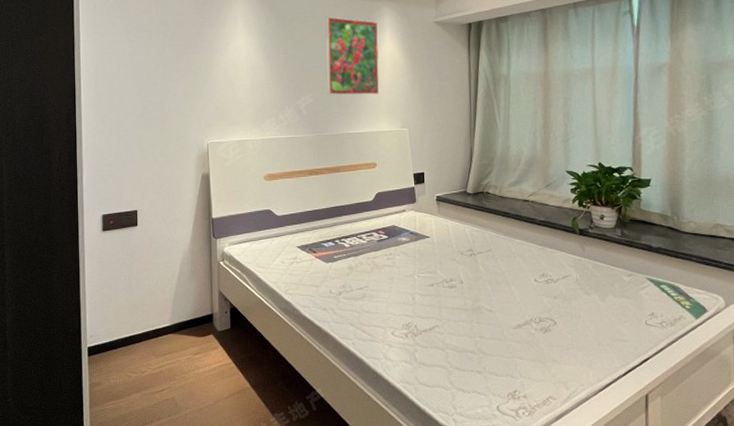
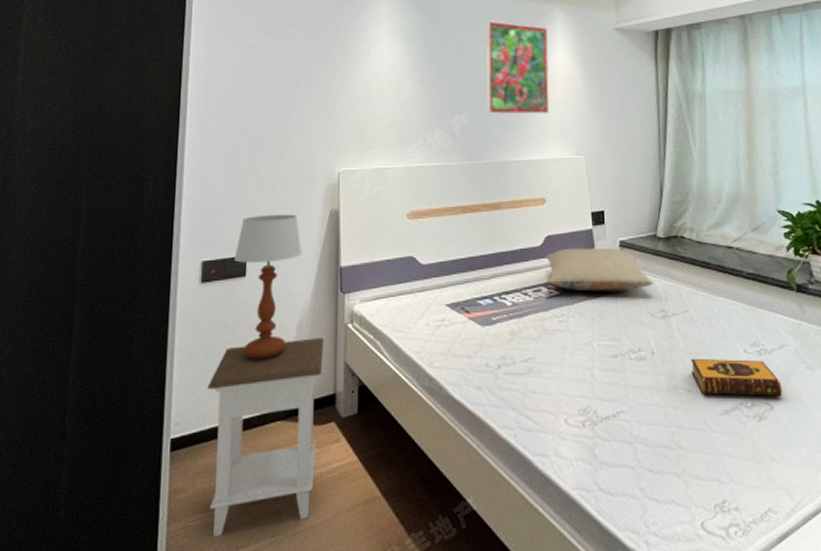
nightstand: none [113,272,202,416] -> present [207,338,325,536]
table lamp: none [127,177,181,289] -> present [234,214,302,359]
pillow: none [376,202,464,236] -> present [545,247,654,292]
hardback book: none [492,287,565,315] -> present [691,359,783,397]

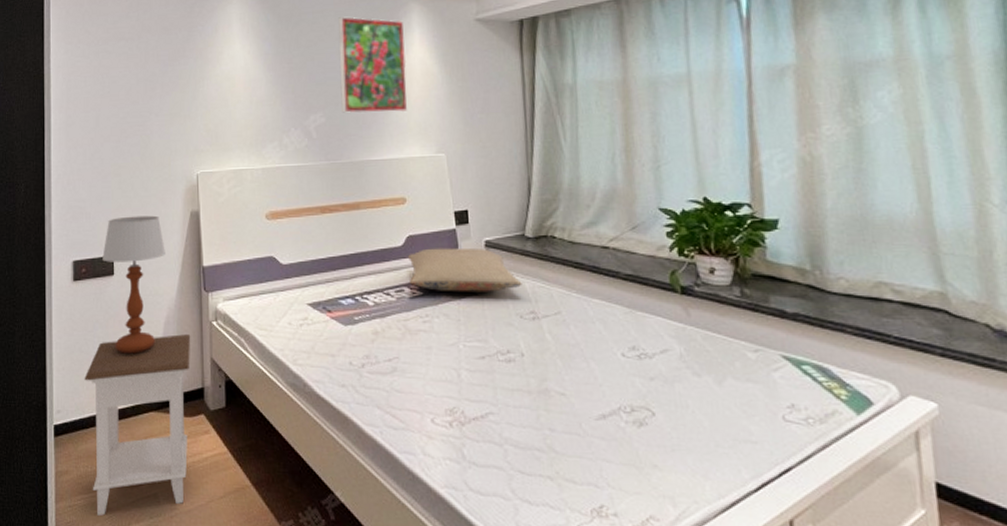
hardback book: present [691,359,783,397] -> none [563,362,666,403]

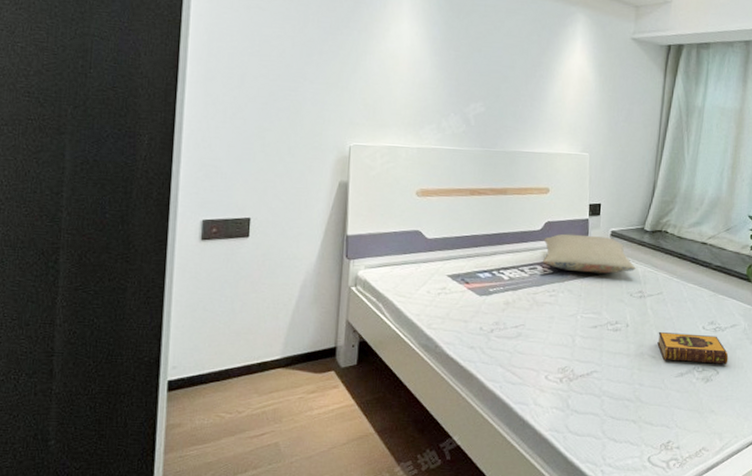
nightstand: present [84,334,191,516] -> none [206,297,328,464]
table lamp: present [102,215,165,354] -> none [237,180,308,314]
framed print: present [338,16,408,114] -> none [501,15,570,113]
hardback book: none [563,362,666,403] -> present [657,332,729,364]

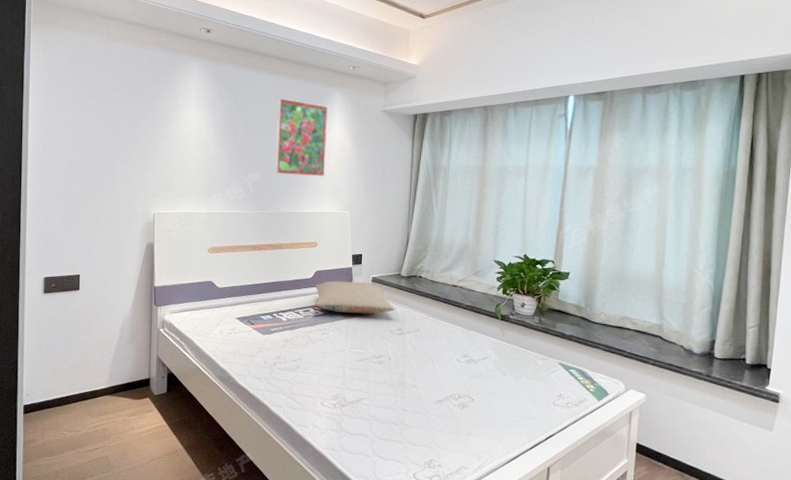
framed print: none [501,15,570,113] -> present [274,98,329,178]
hardback book: present [657,332,729,364] -> none [417,364,482,392]

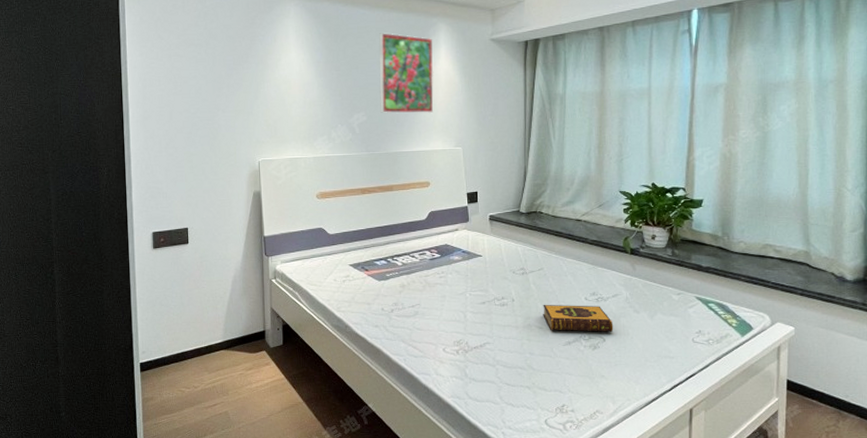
pillow: present [314,280,395,314] -> none [429,221,516,255]
hardback book: none [417,364,482,392] -> present [543,305,614,332]

